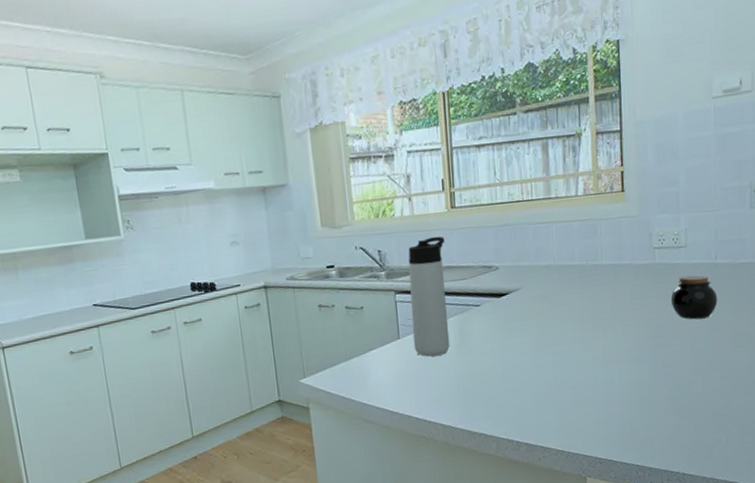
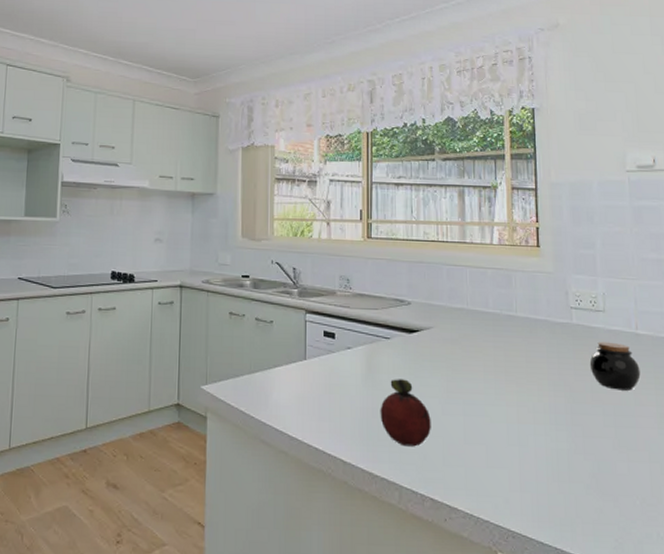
thermos bottle: present [408,236,450,357] -> none [319,262,359,384]
fruit: none [474,341,524,403] -> present [380,379,431,447]

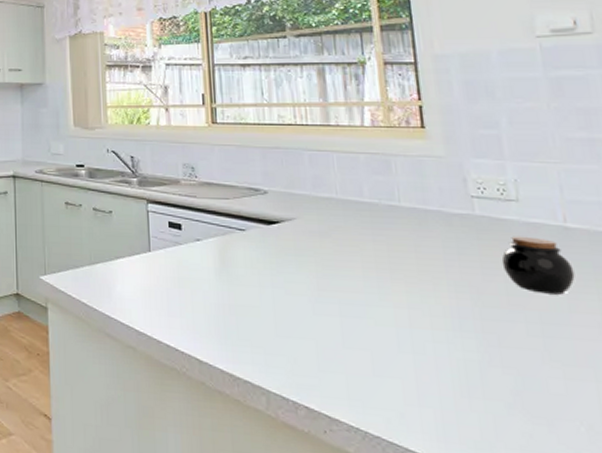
fruit: present [380,379,431,447] -> none [238,274,301,349]

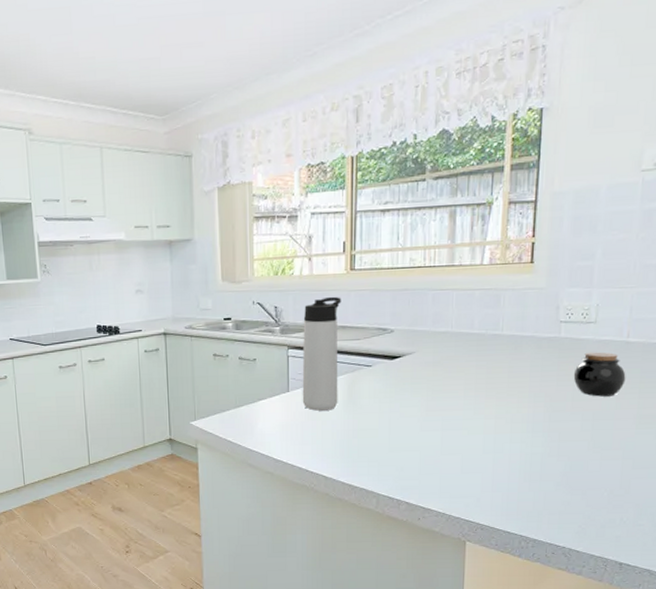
thermos bottle: none [163,149,209,278] -> present [302,296,341,411]

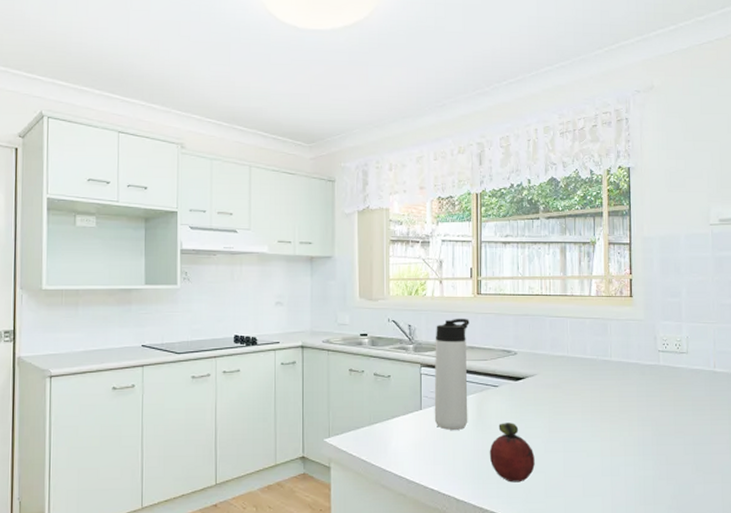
fruit: none [360,402,409,461] -> present [489,423,535,483]
jar: present [573,352,626,397] -> none [673,380,717,422]

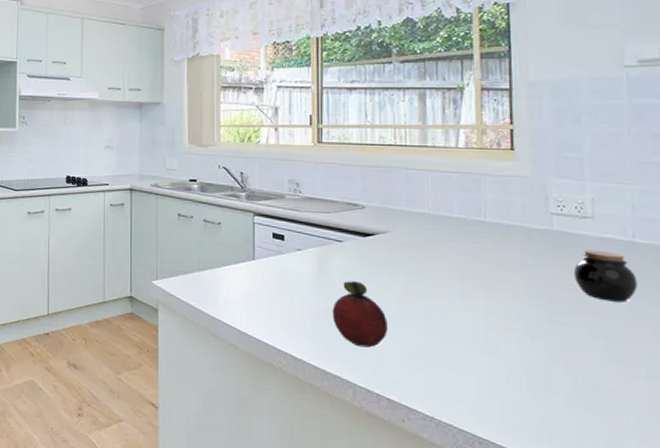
thermos bottle: present [434,318,470,430] -> none [268,167,309,284]
jar: none [673,380,717,422] -> present [573,249,638,302]

